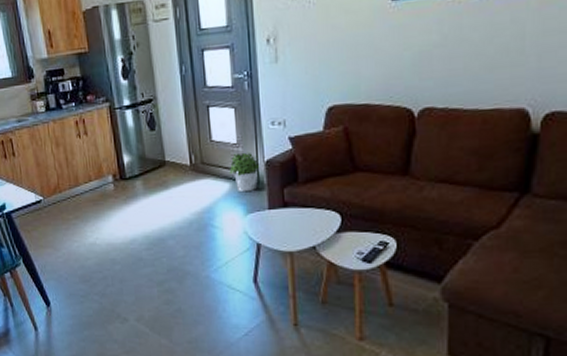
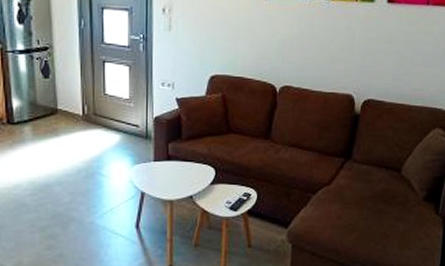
potted plant: present [229,152,260,191] -> none [120,107,149,143]

